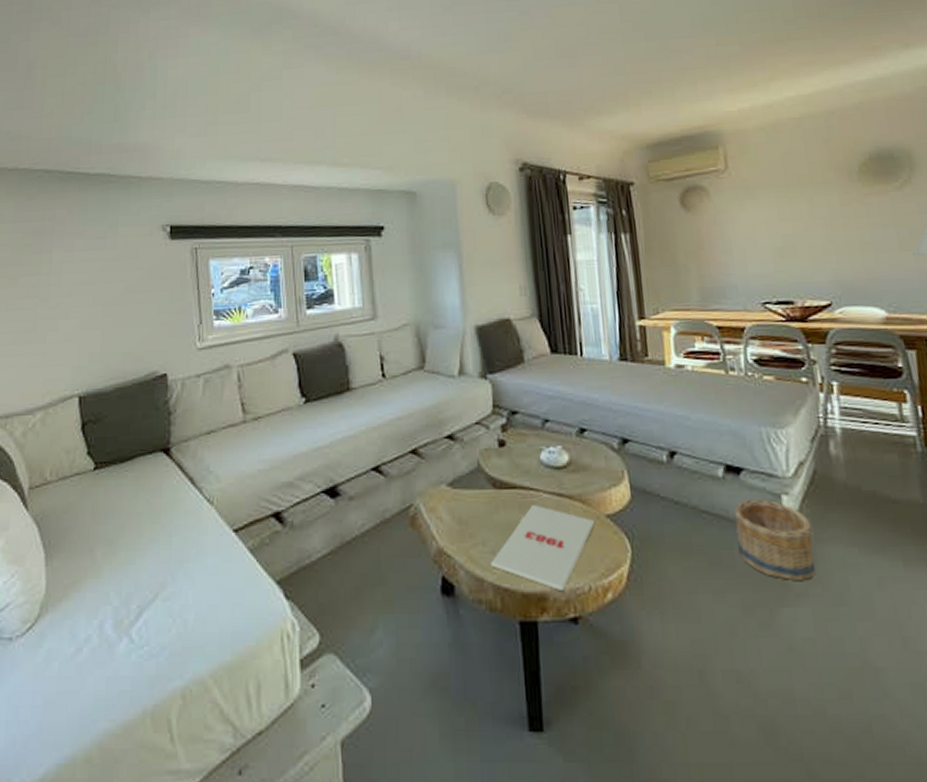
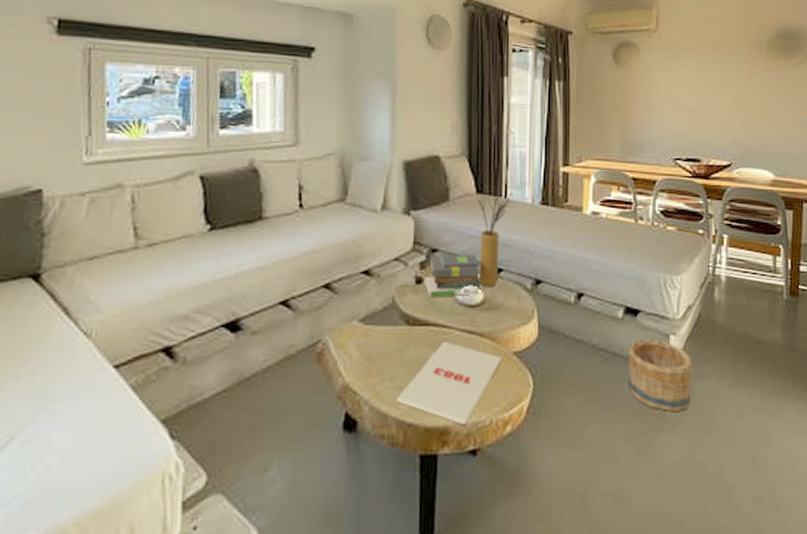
books: none [506,415,565,461] -> present [423,254,481,298]
vase: none [553,346,588,449] -> present [478,187,512,288]

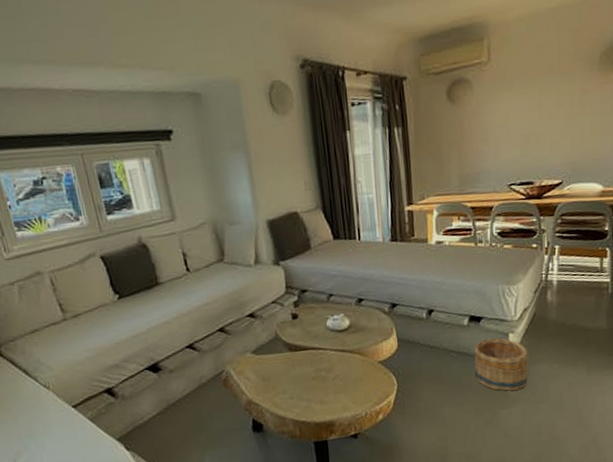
magazine: present [397,342,503,426] -> none [290,360,371,419]
books: present [423,254,481,298] -> none [298,290,346,329]
vase: present [478,187,512,288] -> none [335,233,365,315]

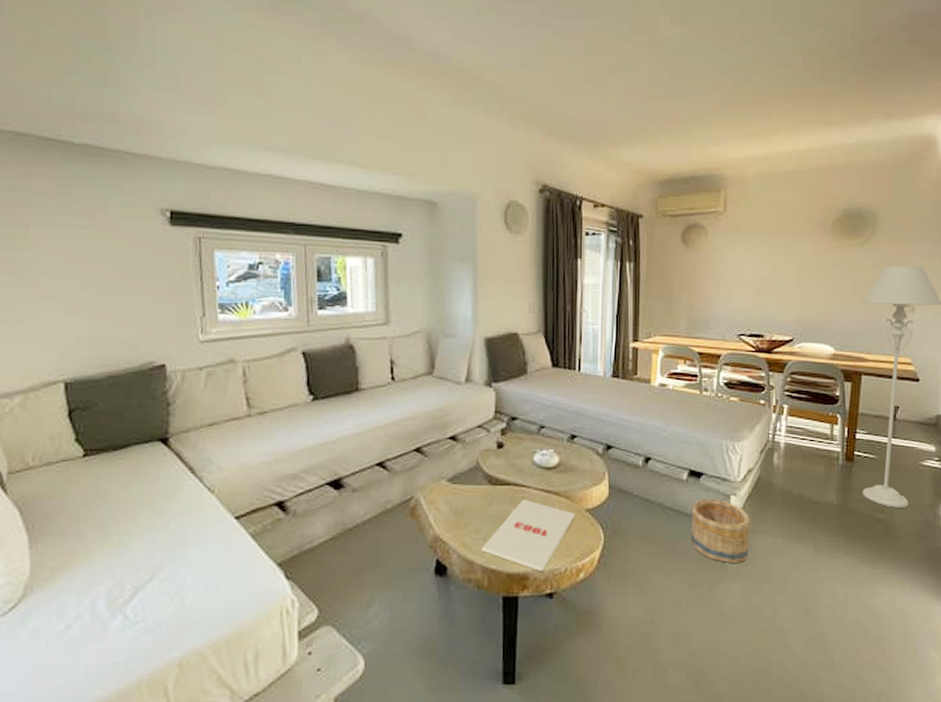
magazine: none [290,360,371,419] -> present [482,500,576,572]

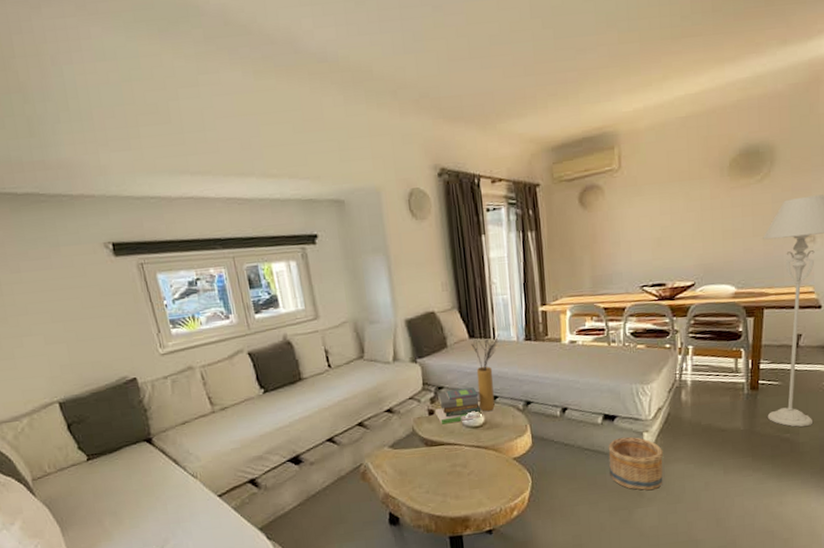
magazine: present [482,500,576,572] -> none [426,455,505,514]
books: none [504,422,556,461] -> present [434,387,481,425]
vase: none [553,361,585,452] -> present [471,332,500,412]

